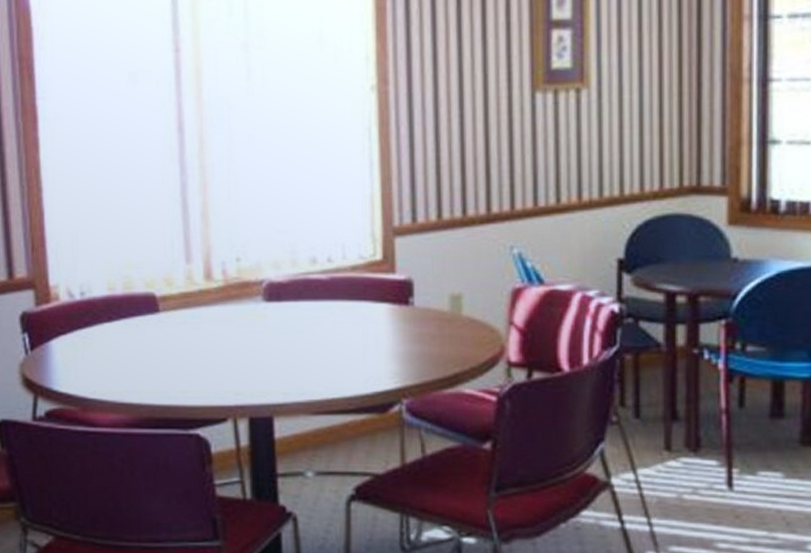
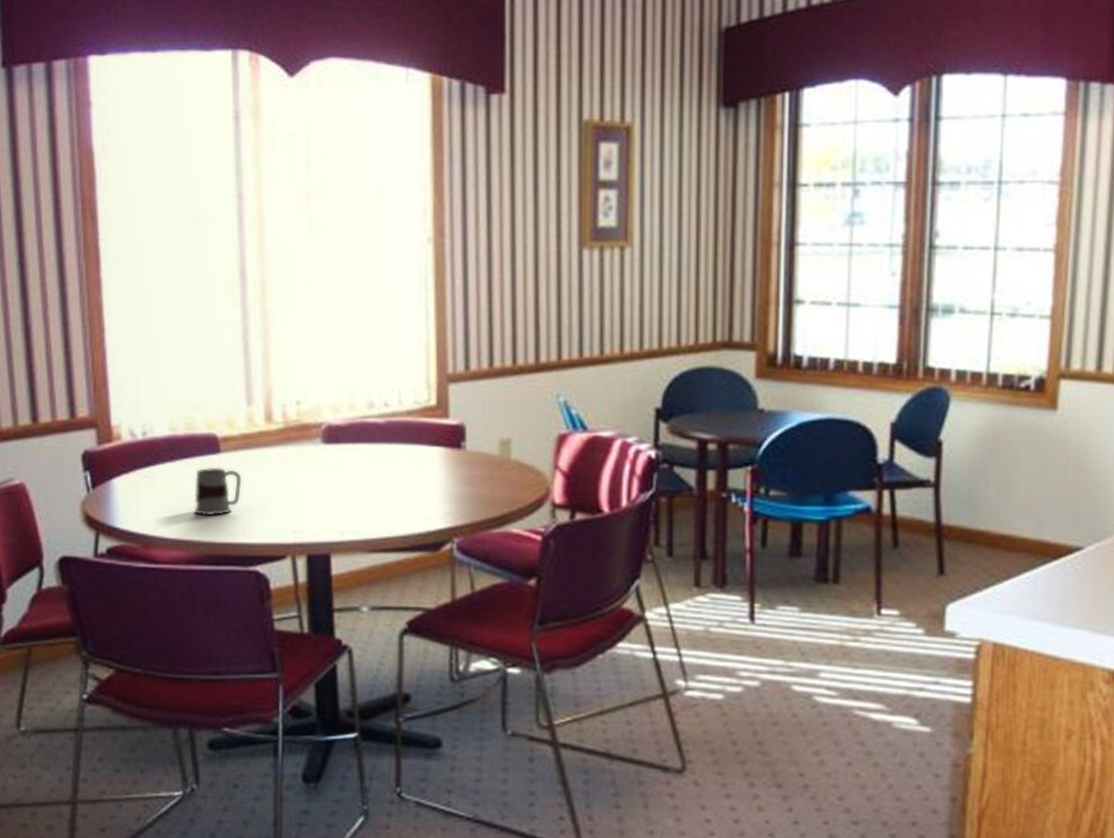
mug: none [132,327,181,378] -> present [194,467,242,516]

